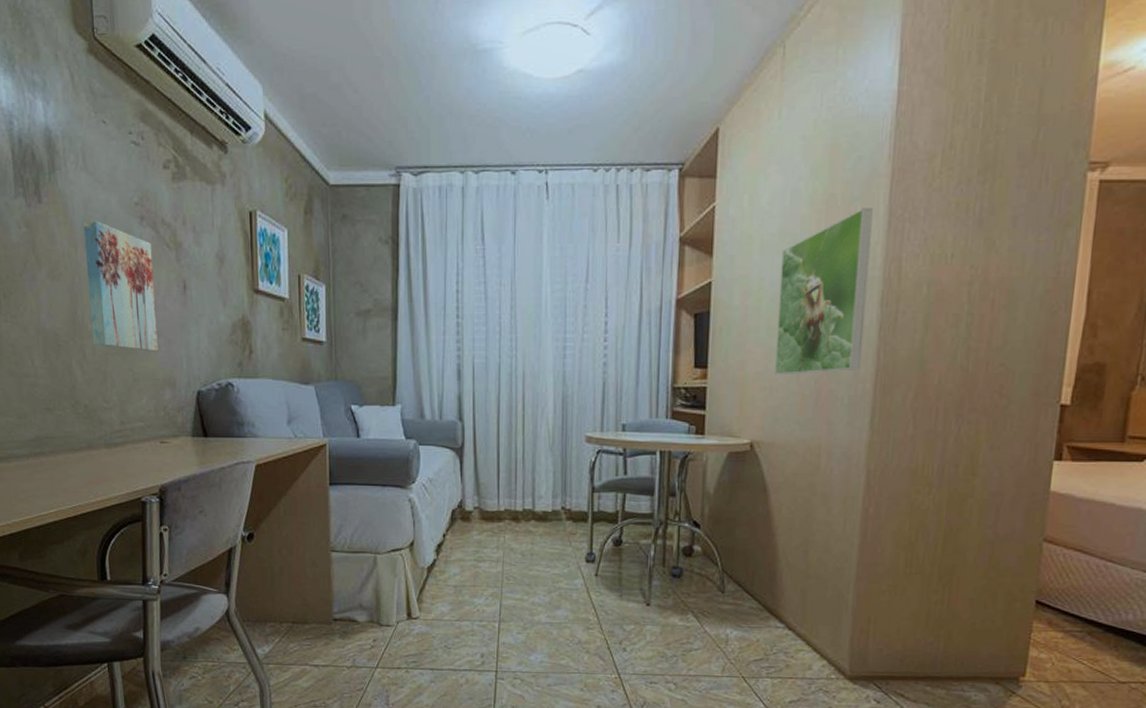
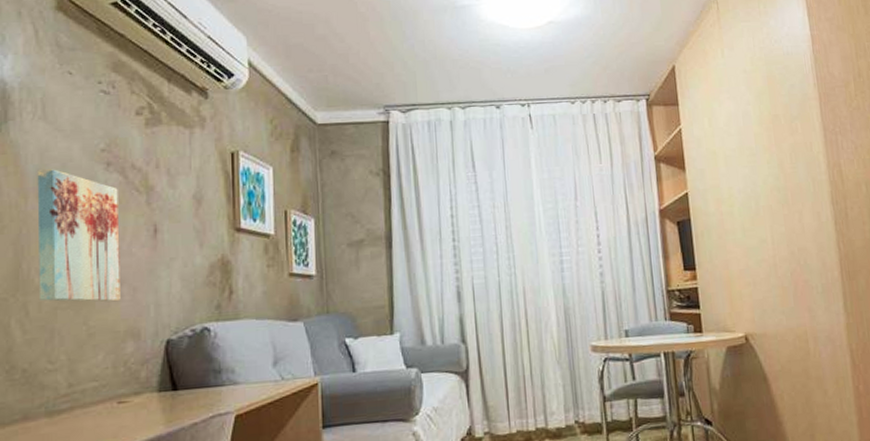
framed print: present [775,208,873,374] -> none [743,125,827,270]

